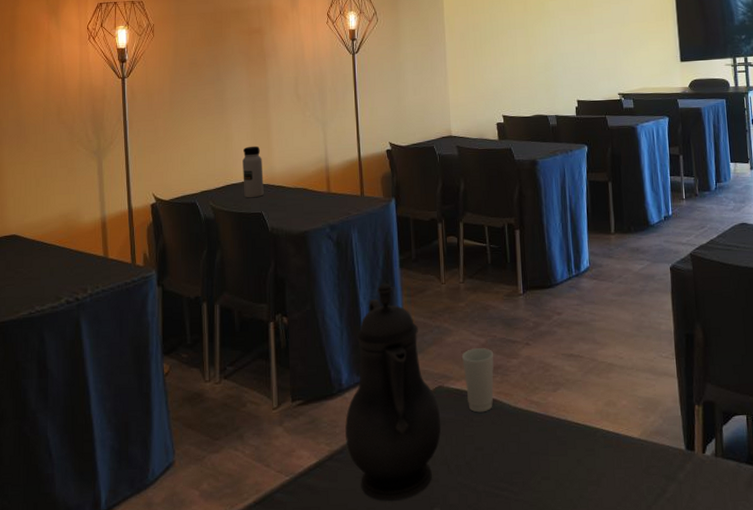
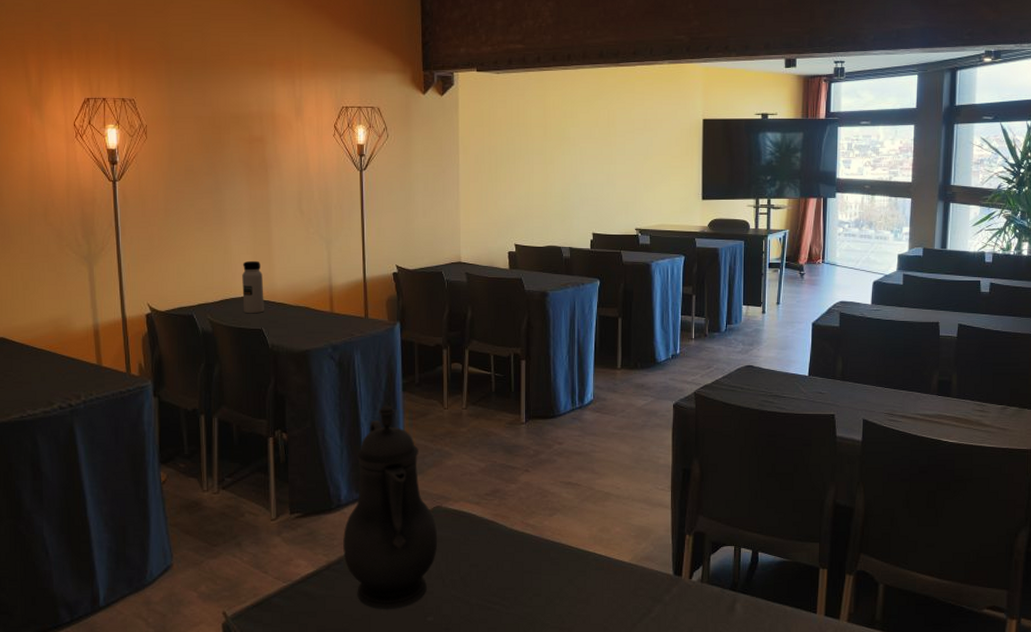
cup: present [462,348,494,413] -> none [462,472,493,533]

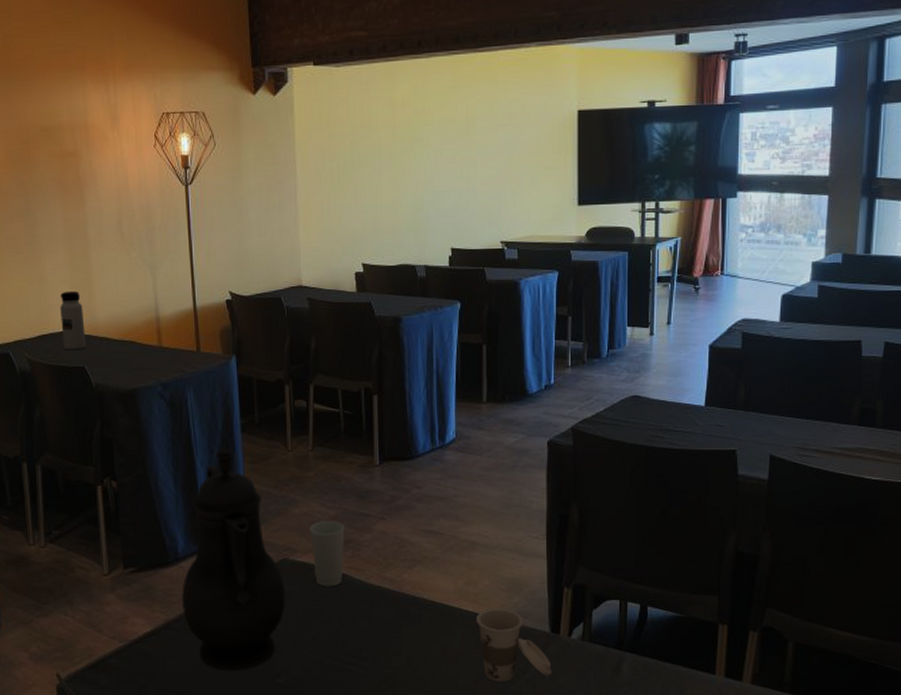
cup: none [462,472,493,533] -> present [310,521,345,587]
cup: none [609,553,674,620] -> present [477,608,552,682]

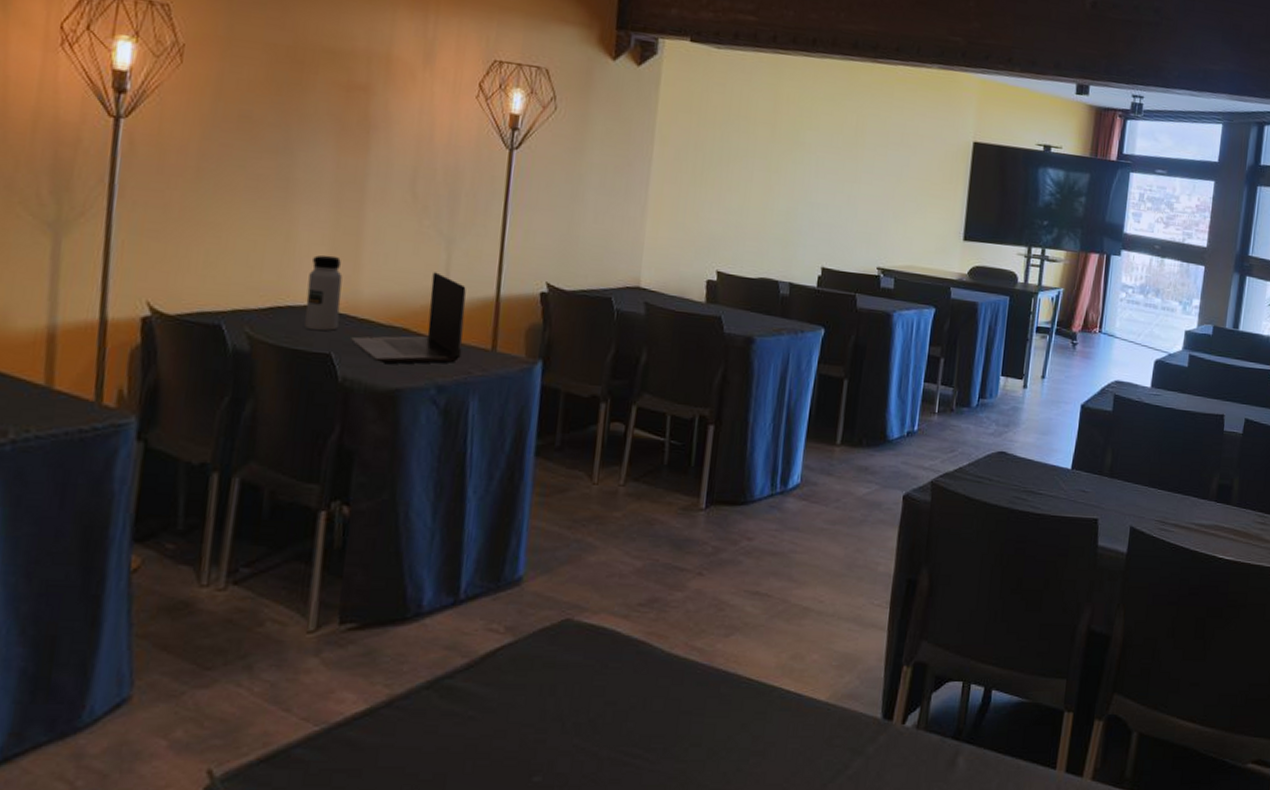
laptop computer: none [96,294,176,371] -> present [351,272,466,365]
coffeepot: present [182,448,286,670] -> none [416,474,563,765]
cup: present [310,521,345,587] -> none [604,573,652,657]
cup: present [477,608,552,682] -> none [798,688,880,779]

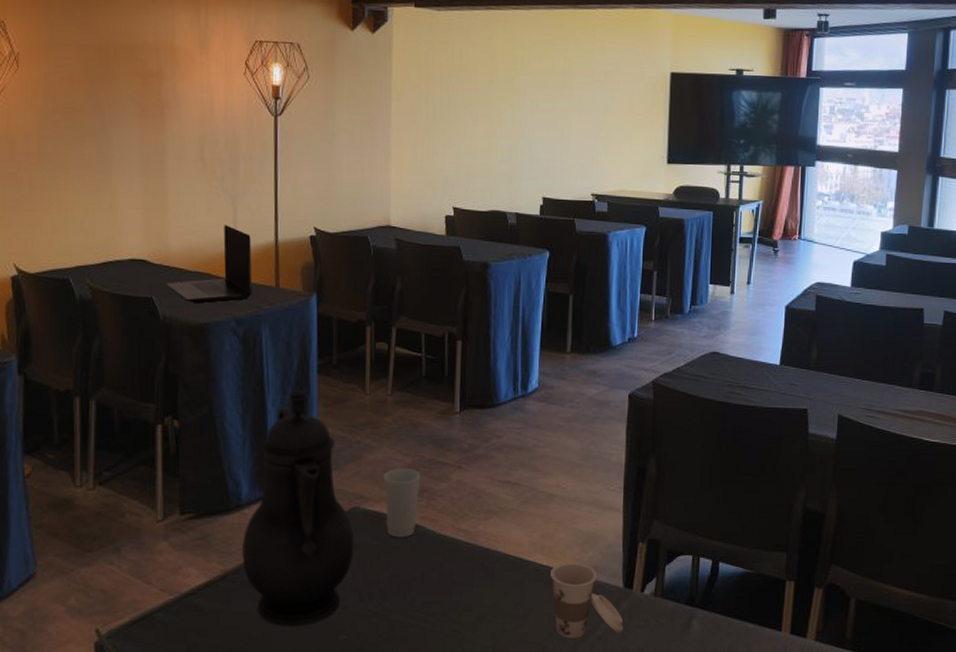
water bottle: present [304,254,343,332] -> none [130,216,156,280]
coffeepot: none [416,474,563,765] -> present [242,389,355,626]
cup: none [604,573,652,657] -> present [384,469,421,538]
cup: none [798,688,880,779] -> present [550,562,624,639]

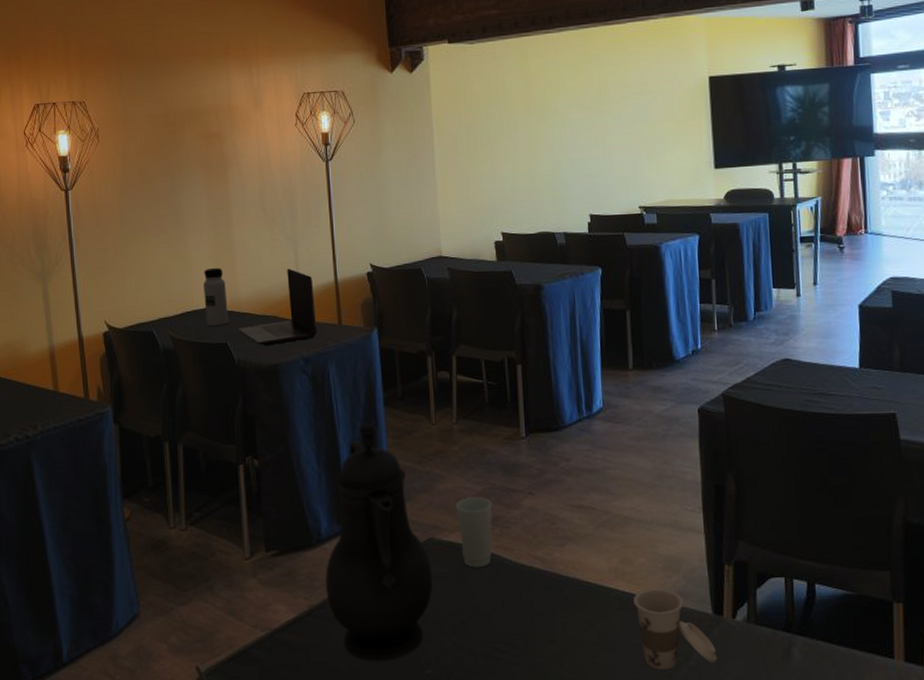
water bottle: none [130,216,156,280] -> present [203,267,229,327]

